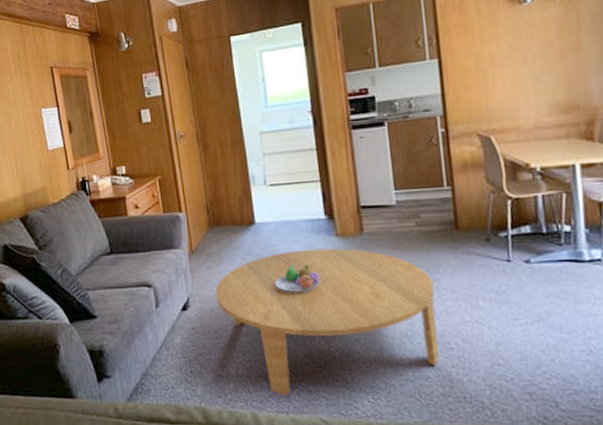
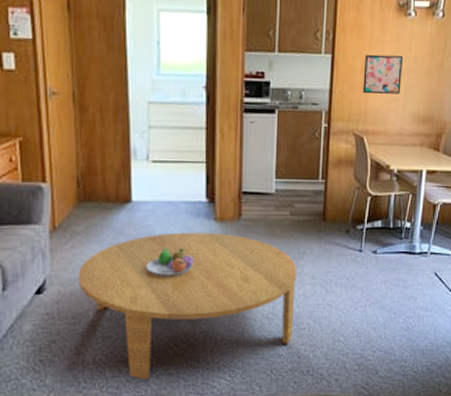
wall art: none [477,45,529,92] -> present [363,54,404,95]

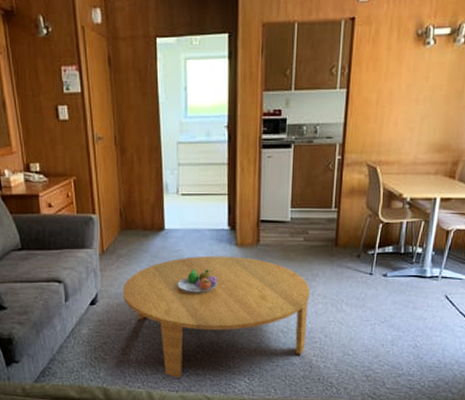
wall art: present [363,54,404,95] -> none [377,86,421,126]

